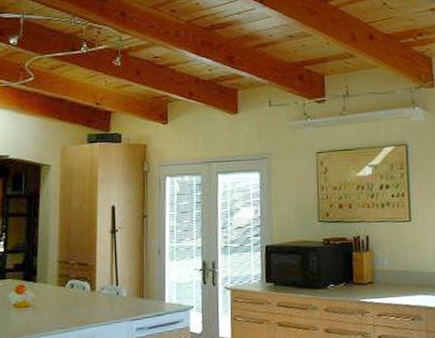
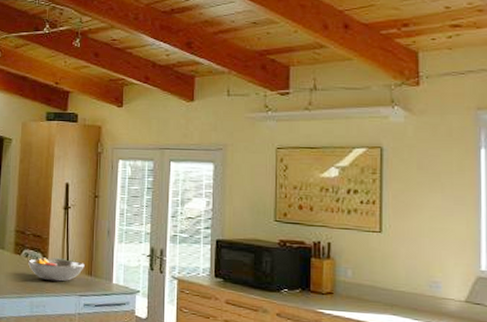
fruit bowl: none [73,285,135,310] -> present [27,257,85,282]

